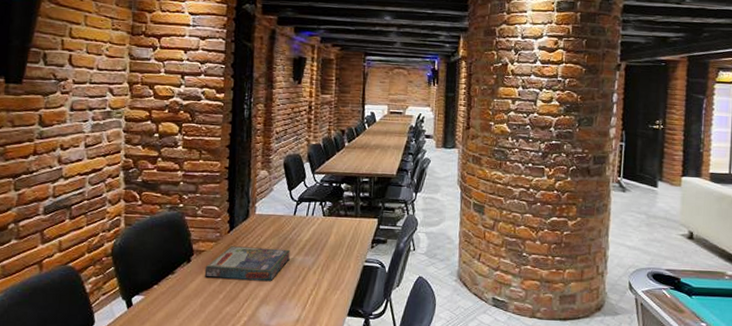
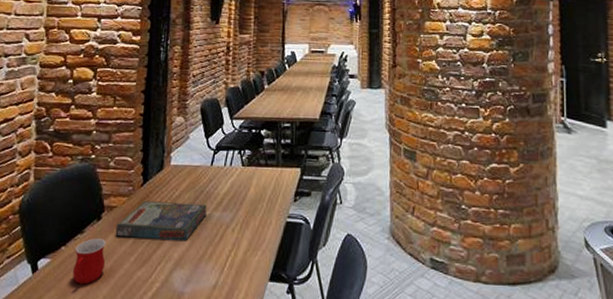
mug: none [166,278,196,318] -> present [72,238,106,285]

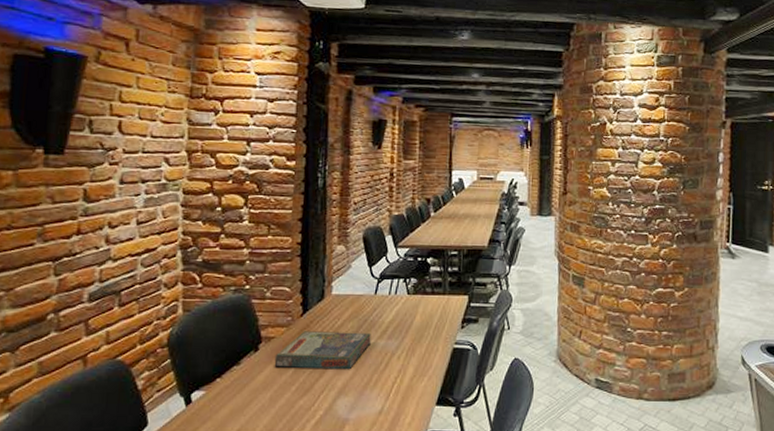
mug: present [72,238,106,285] -> none [230,369,265,415]

